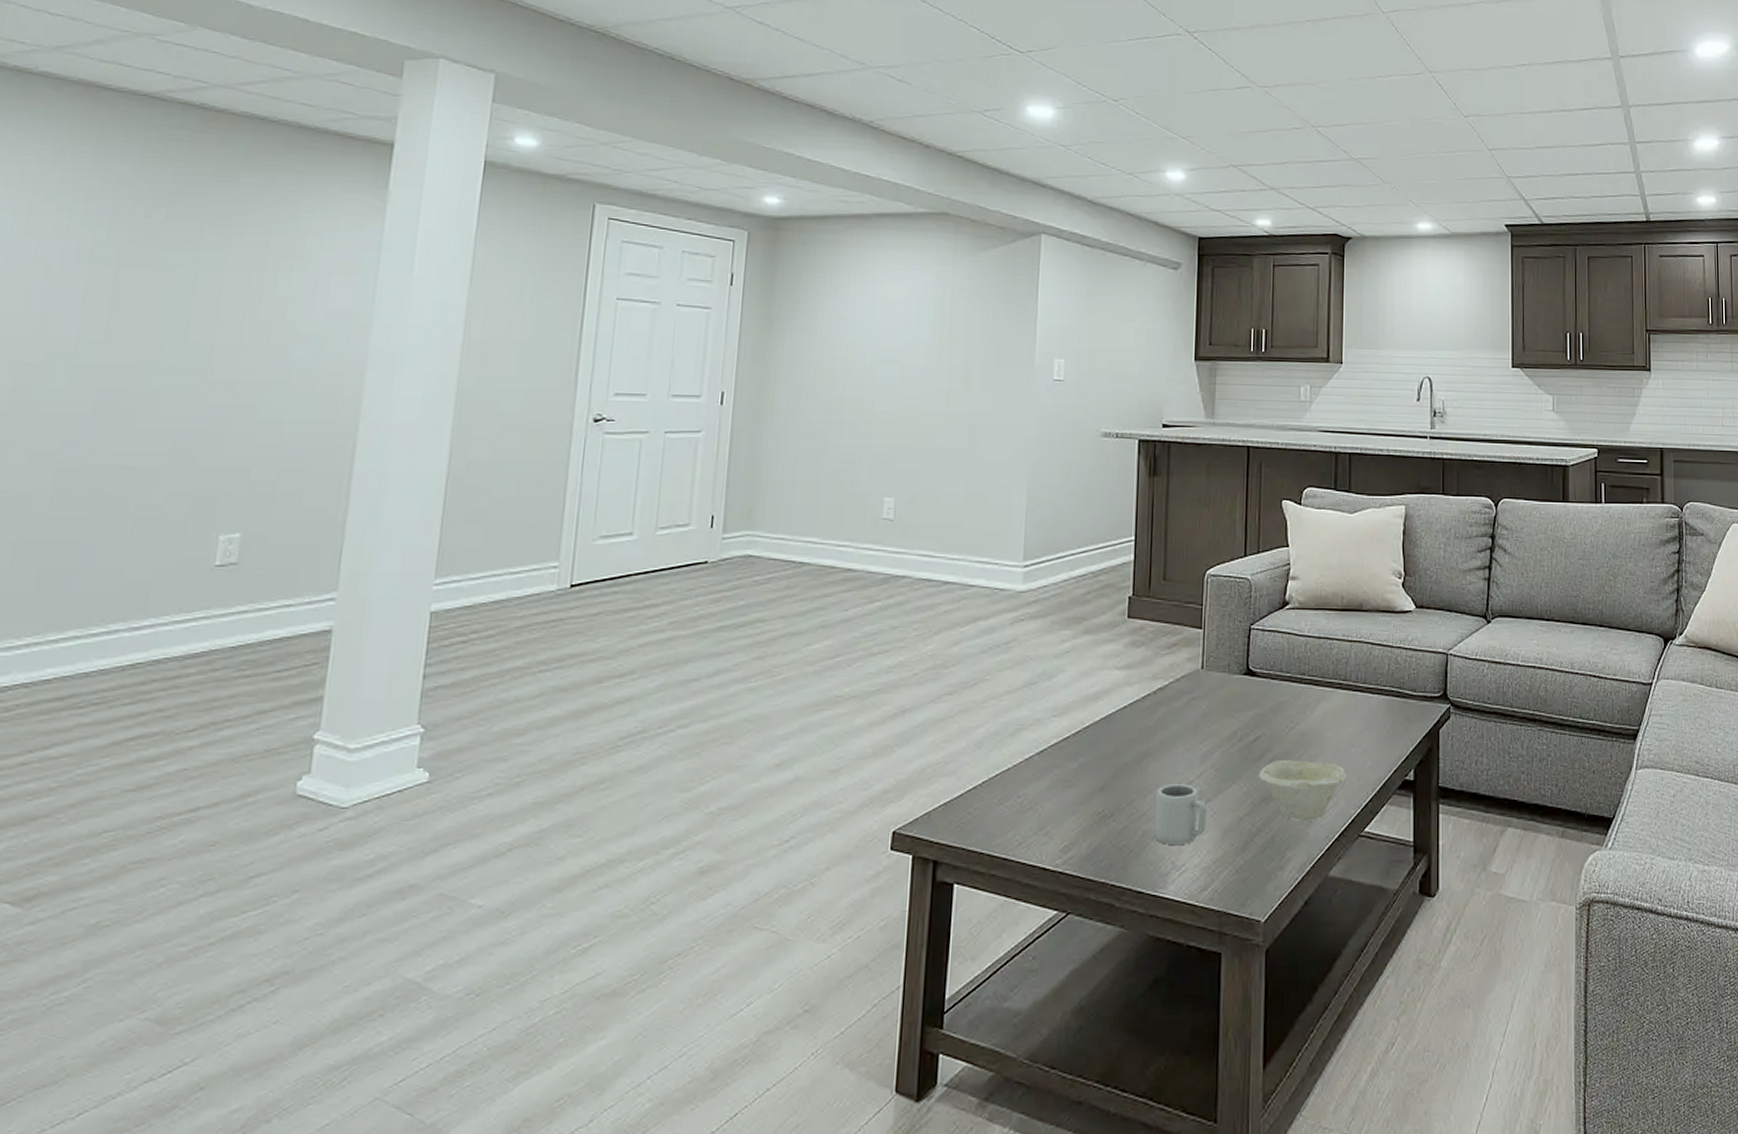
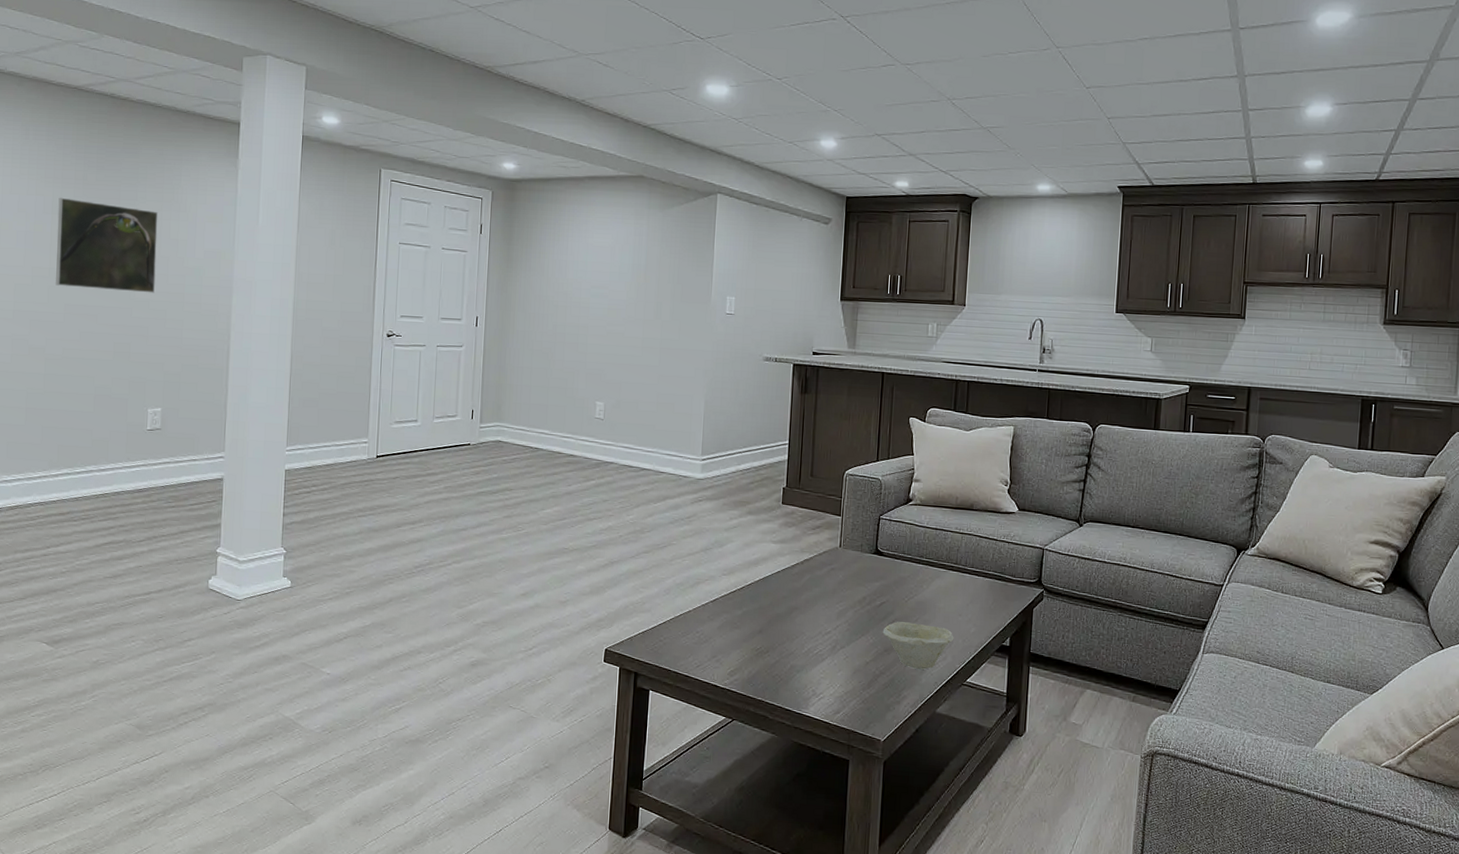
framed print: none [85,241,260,372] -> present [56,197,158,293]
cup: present [1154,784,1208,846] -> none [799,632,842,679]

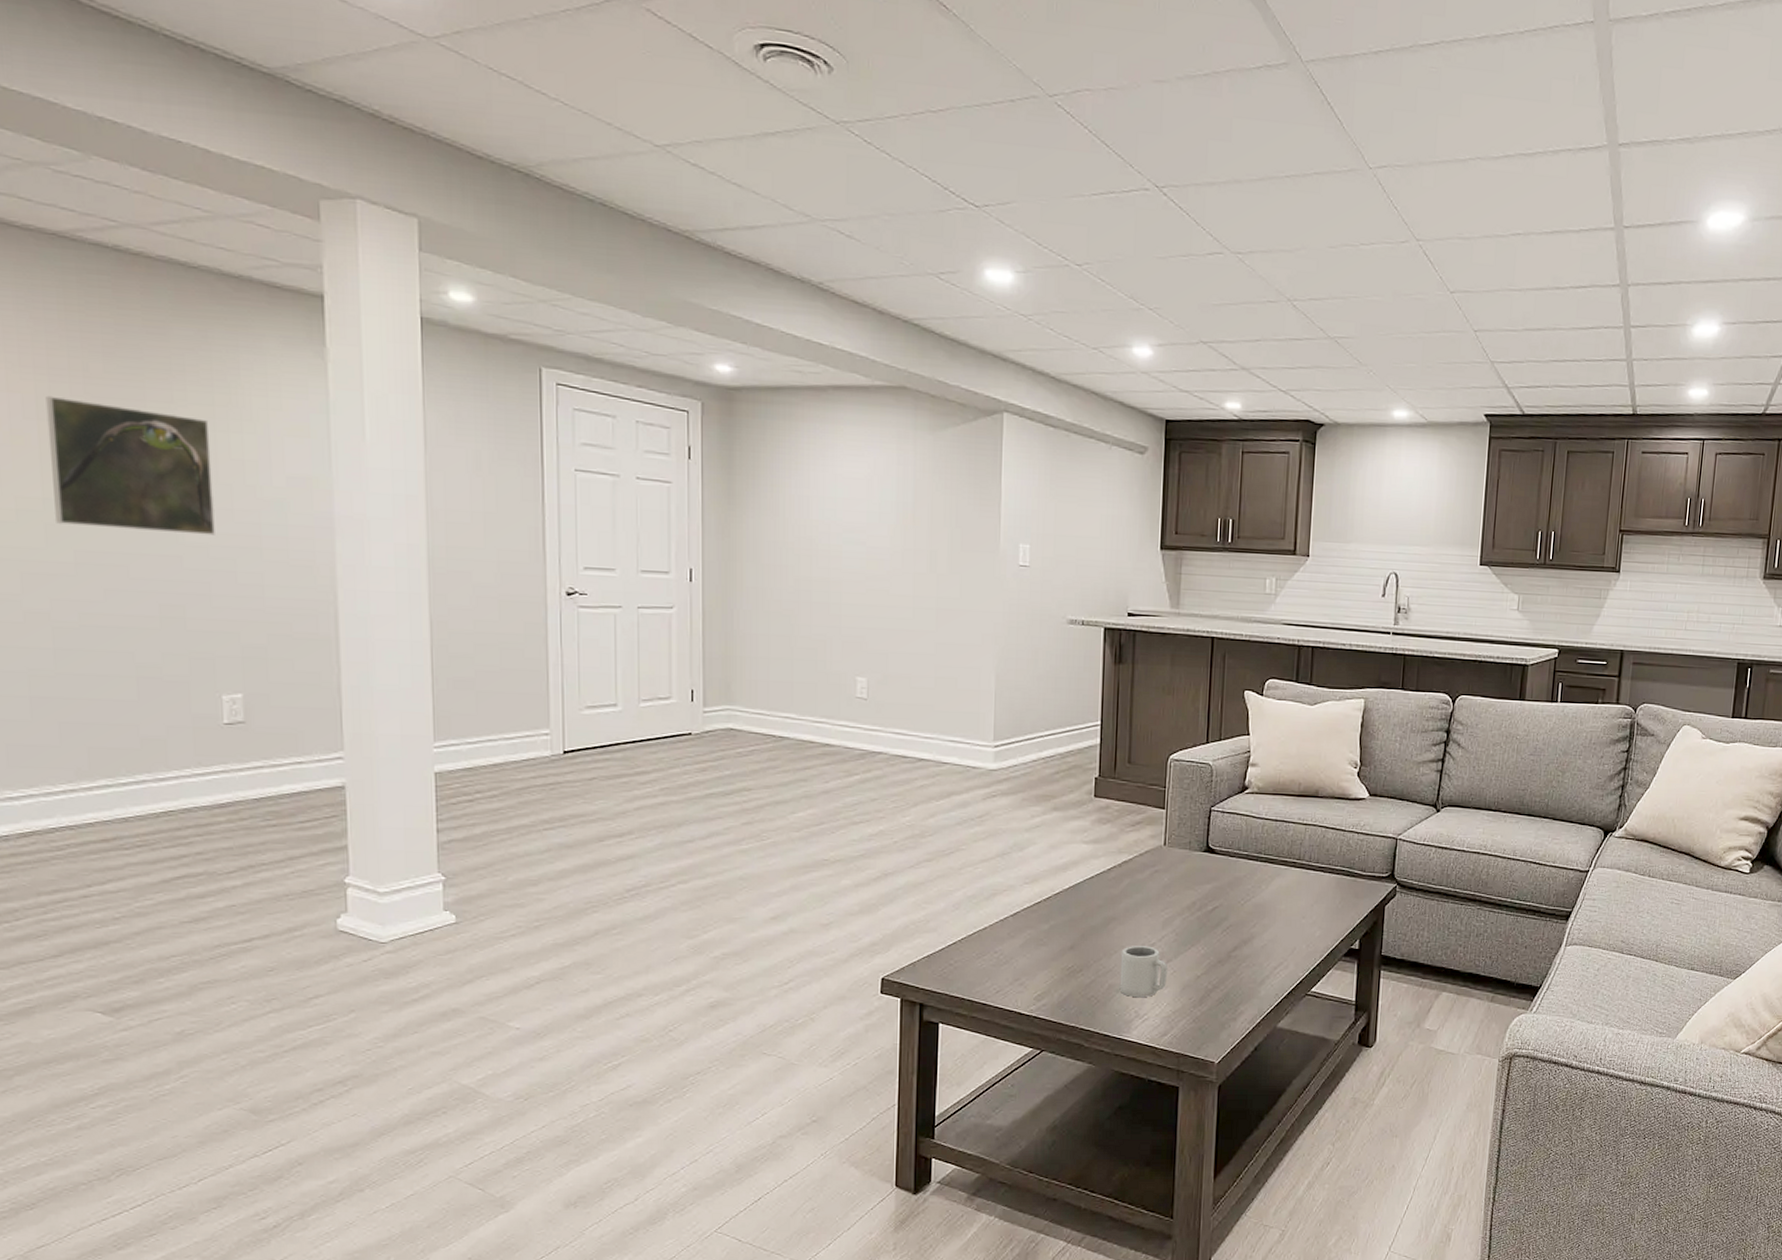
cup: none [799,632,842,679] -> present [1119,946,1169,998]
bowl: present [882,621,954,670] -> none [1215,927,1297,981]

